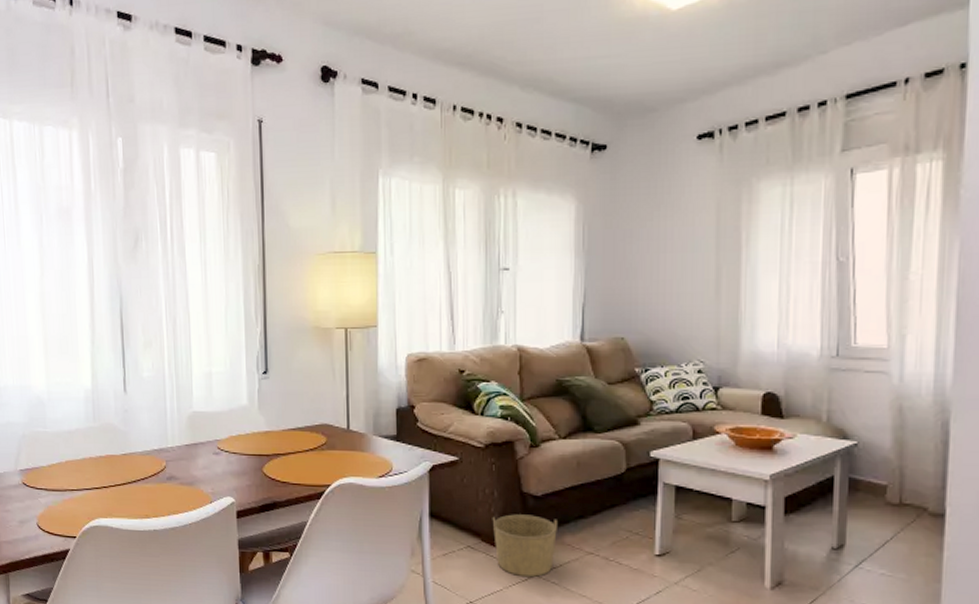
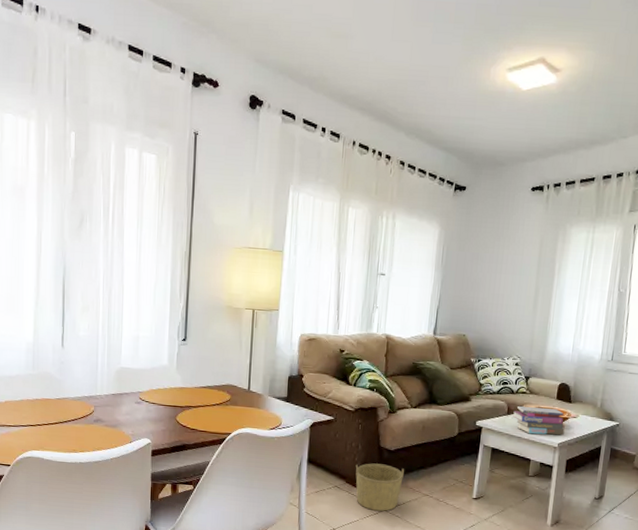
books: none [701,426,777,465] -> present [513,405,565,436]

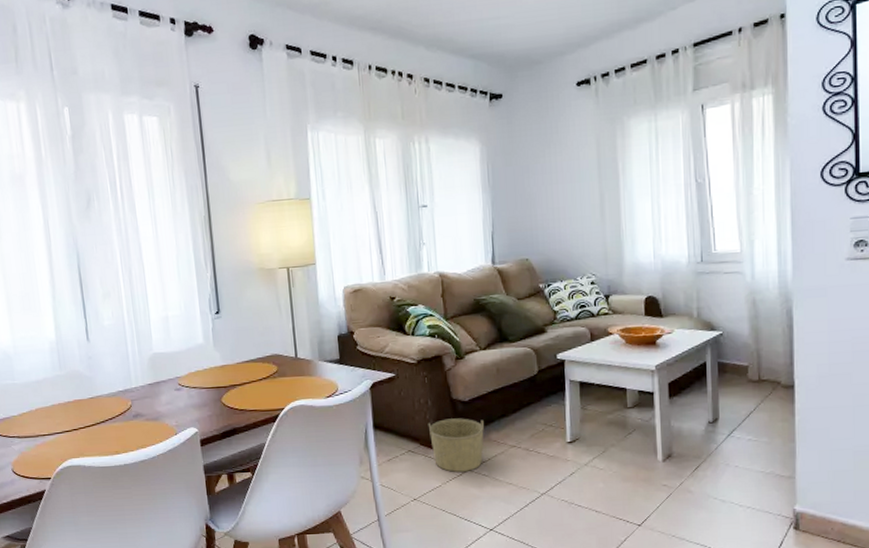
books: present [513,405,565,436] -> none [597,326,660,360]

